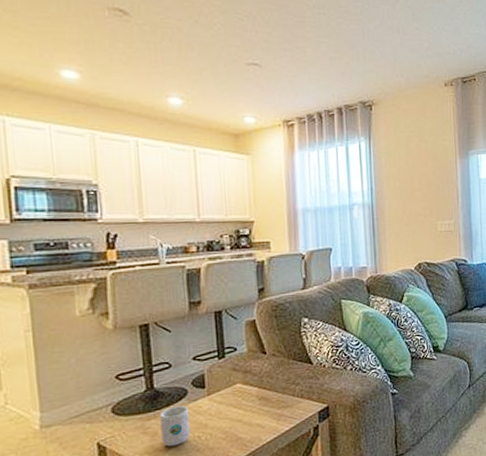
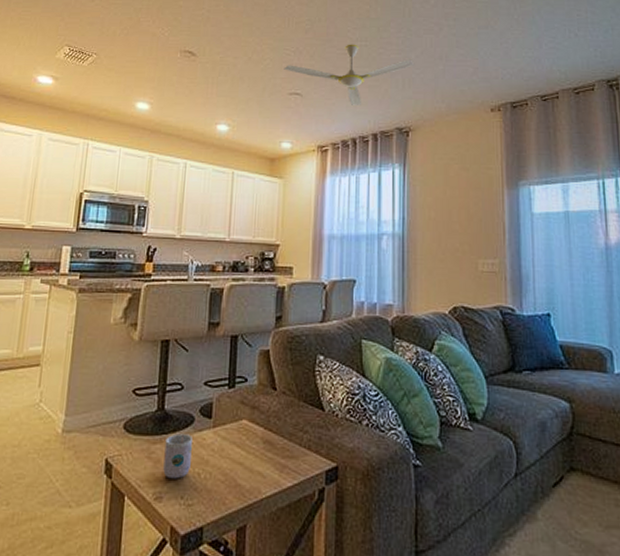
ceiling fan: none [237,11,374,78] -> present [284,44,415,105]

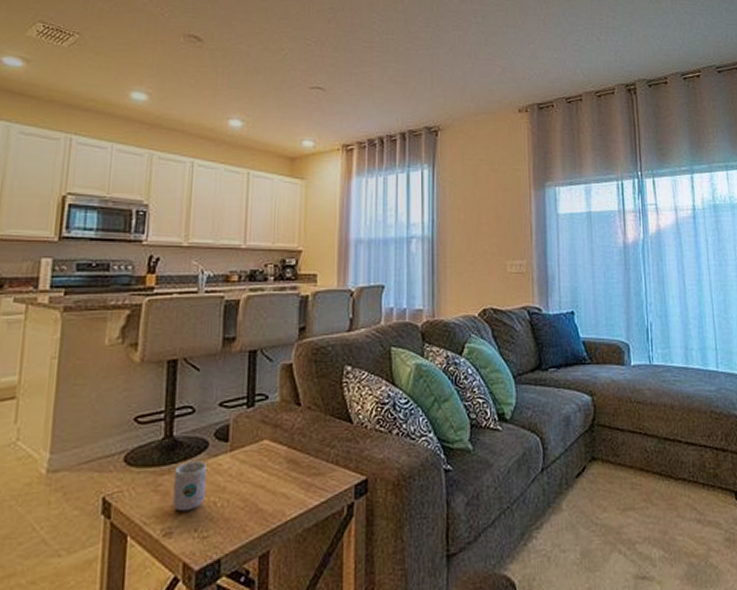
ceiling fan: present [284,44,415,105] -> none [304,36,444,102]

